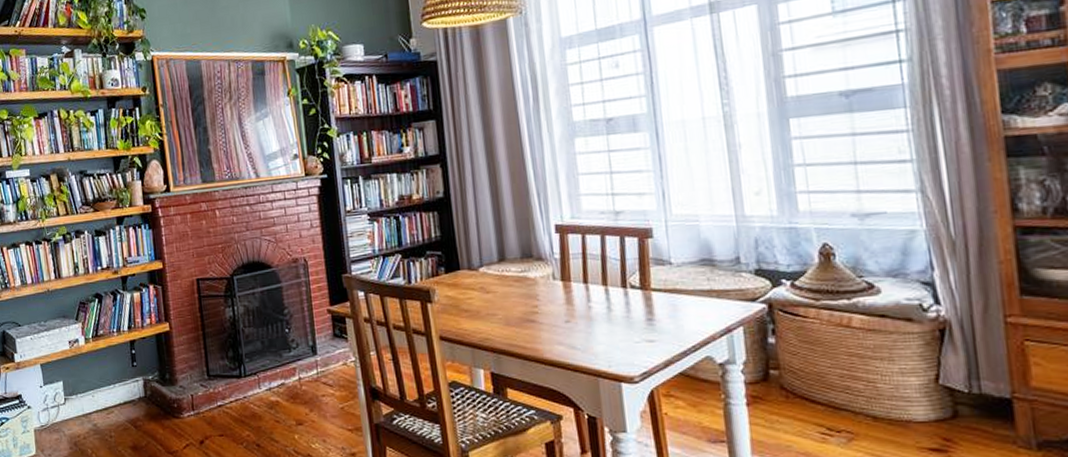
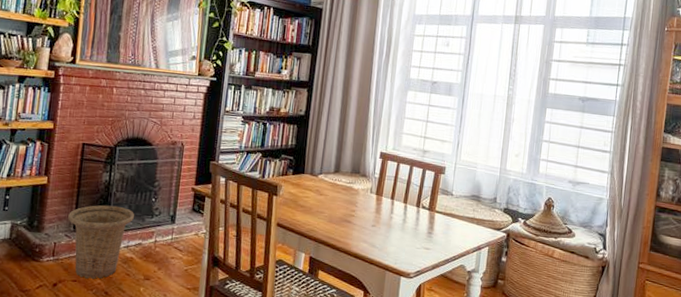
basket: none [199,344,270,431] -> present [68,205,134,279]

